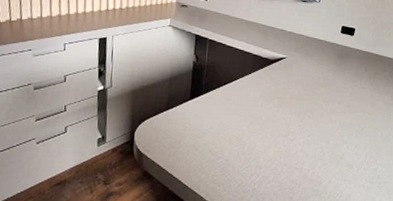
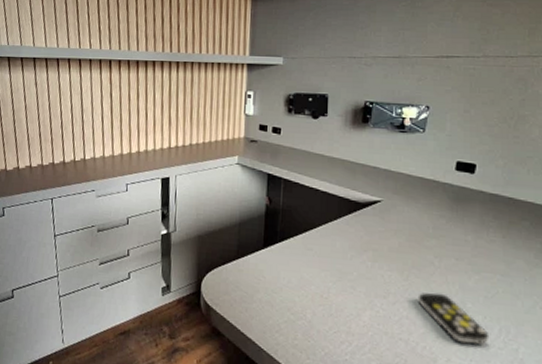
remote control: none [310,130,359,168] -> present [417,292,490,345]

